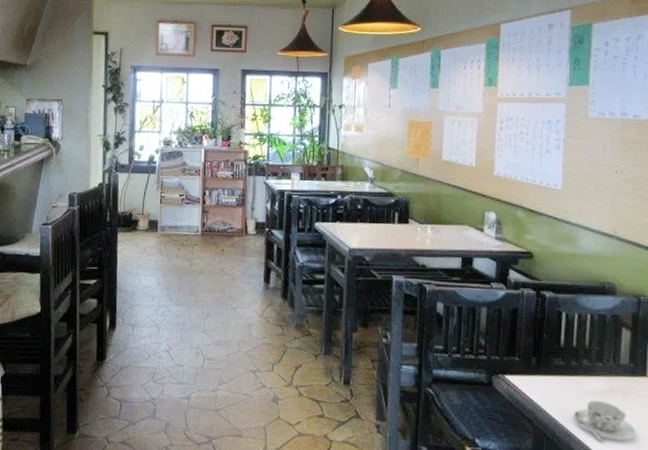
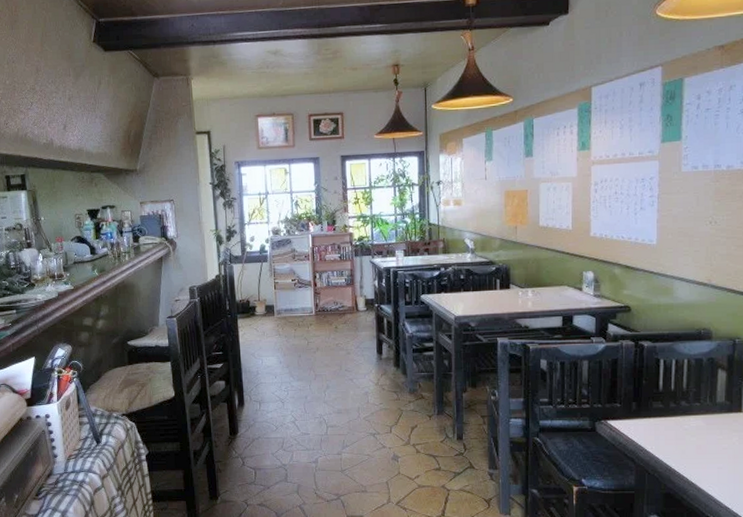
teacup: present [573,400,637,441] -> none [673,436,733,473]

